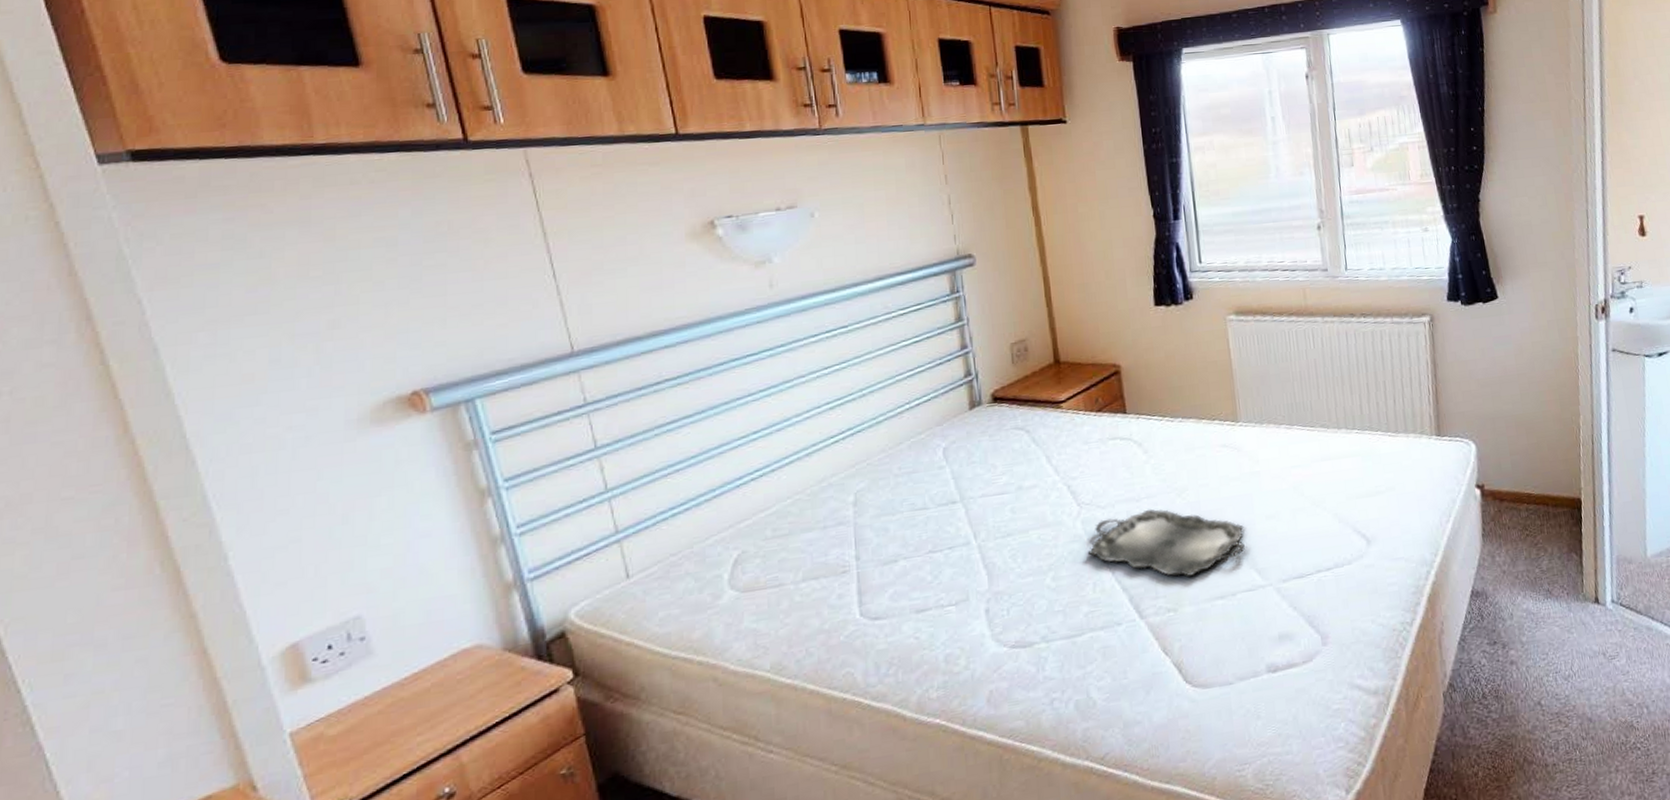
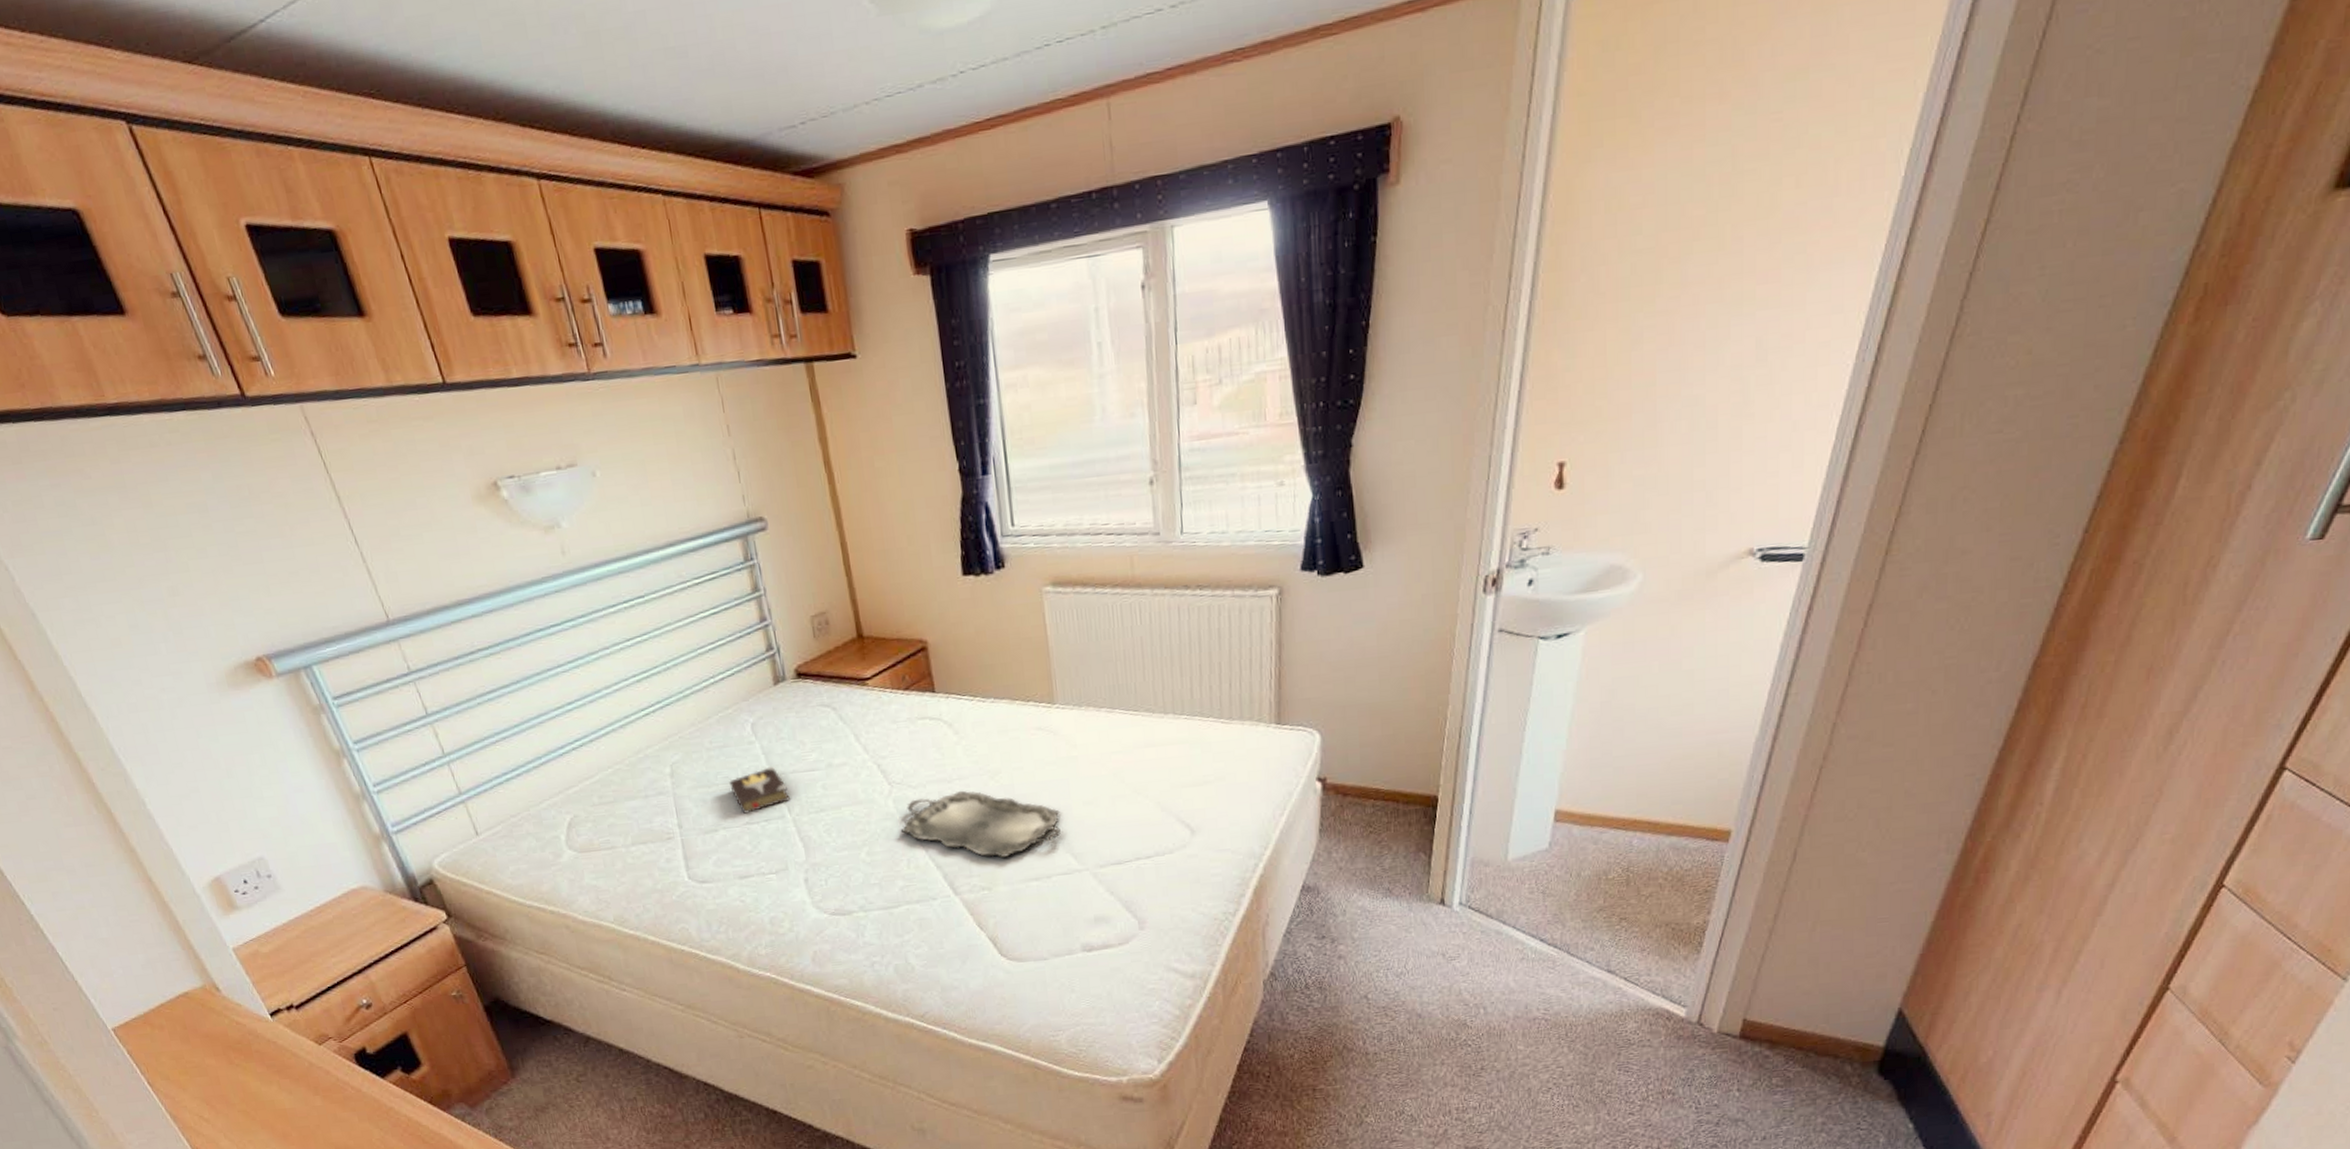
hardback book: none [915,491,977,543] -> present [729,766,790,815]

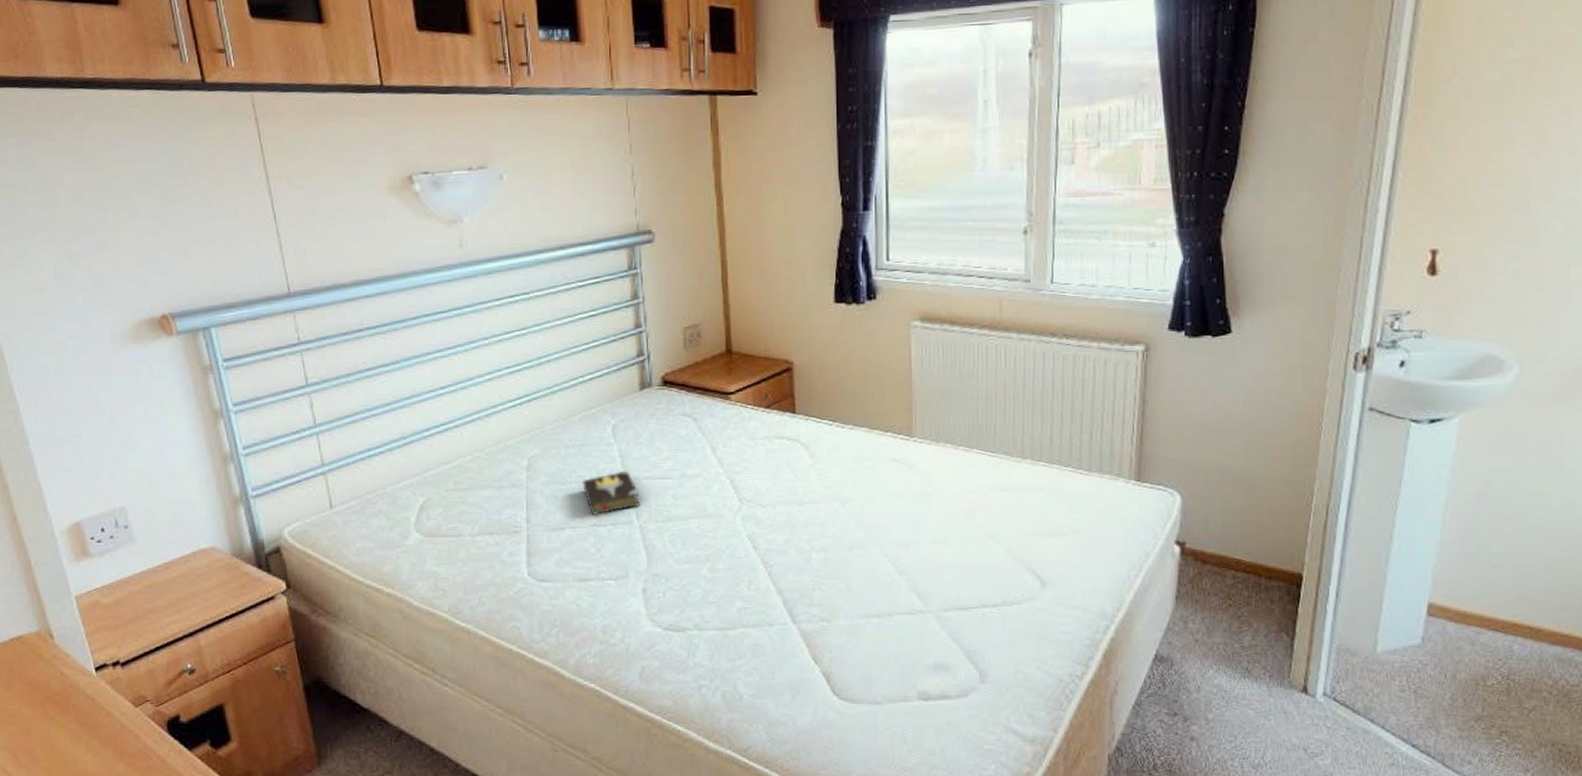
serving tray: present [901,790,1061,858] -> none [746,515,908,589]

